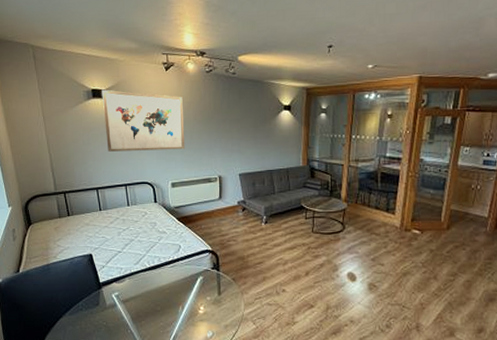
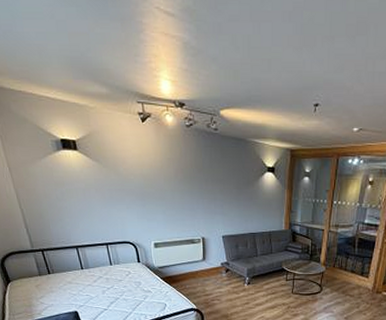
wall art: present [102,89,185,152] -> none [72,140,167,209]

